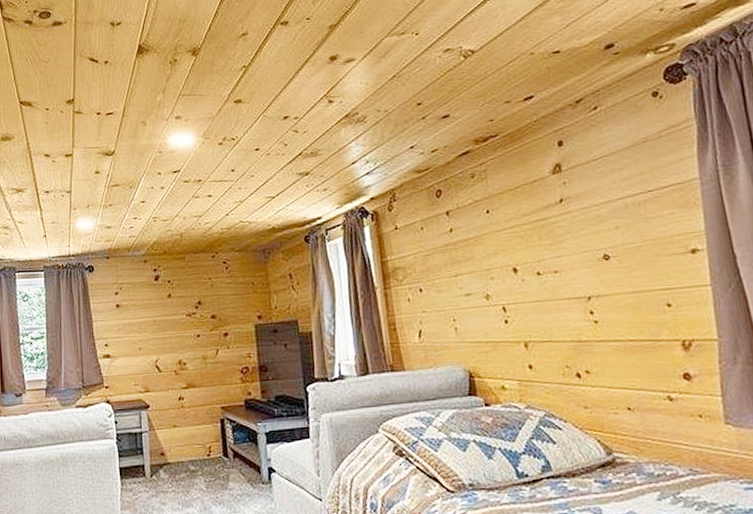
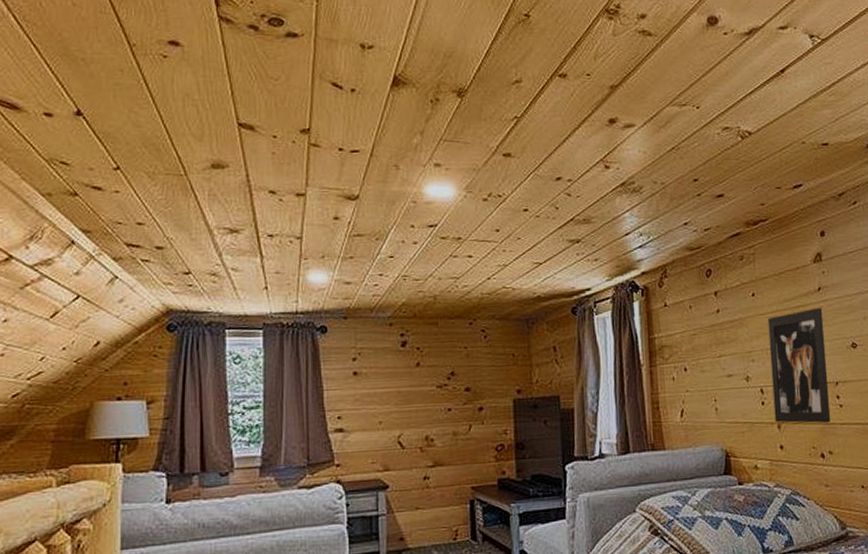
wall art: none [505,220,586,342] -> present [767,307,831,424]

